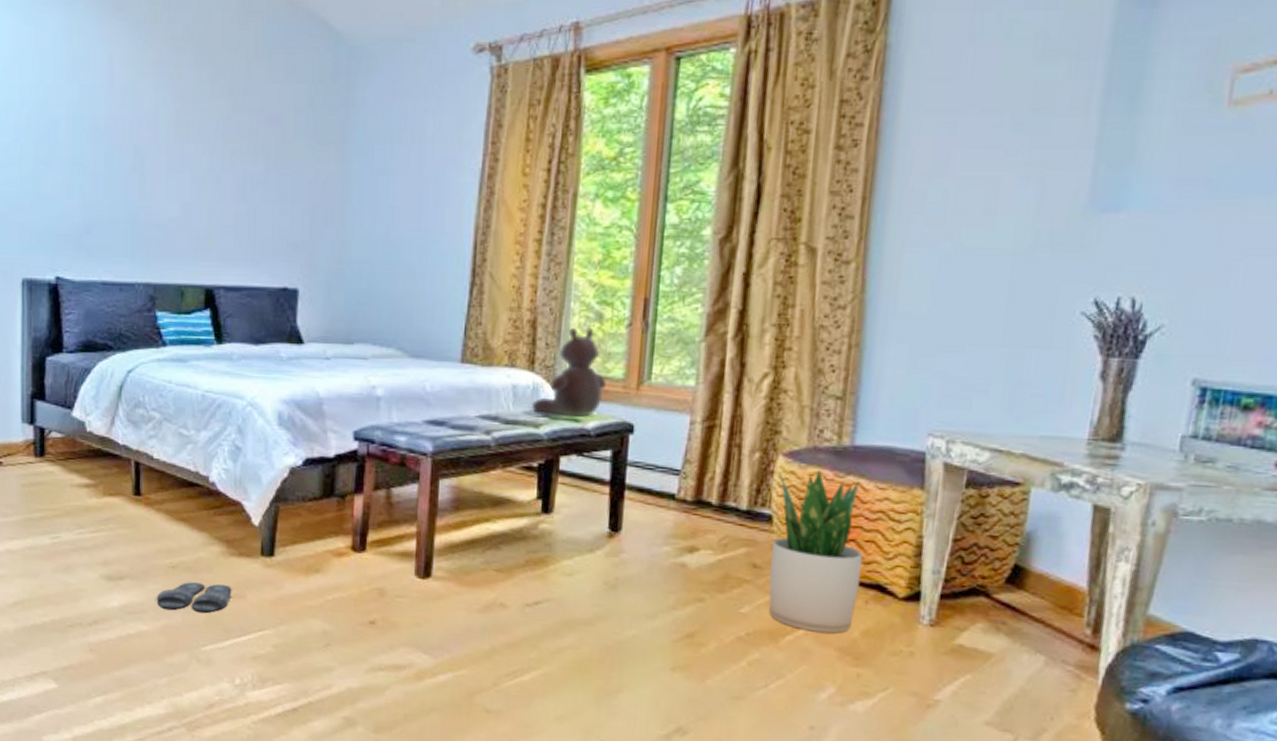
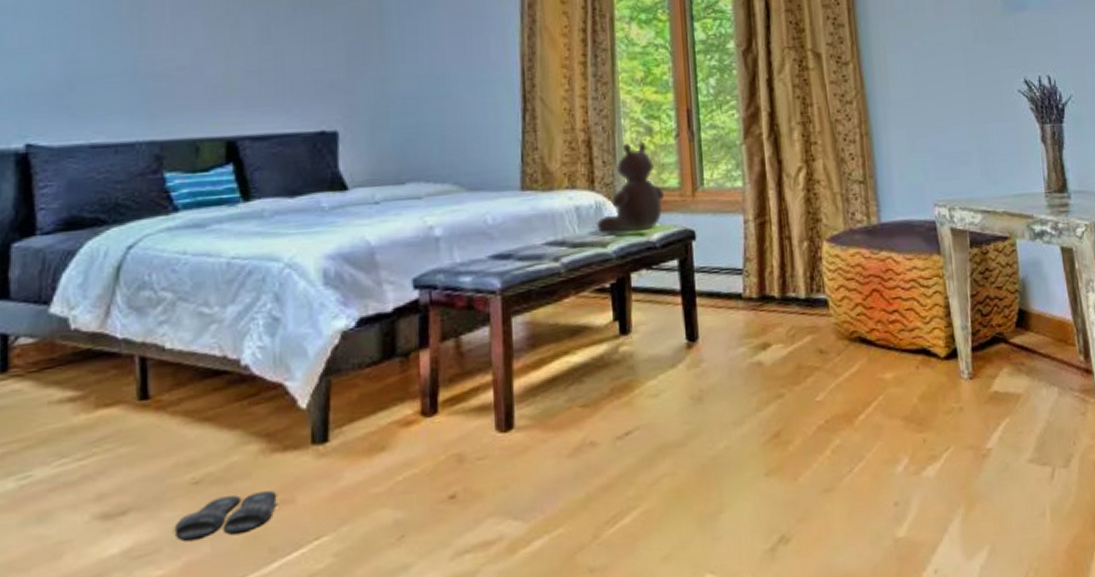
planter: present [768,471,863,634] -> none [826,251,910,407]

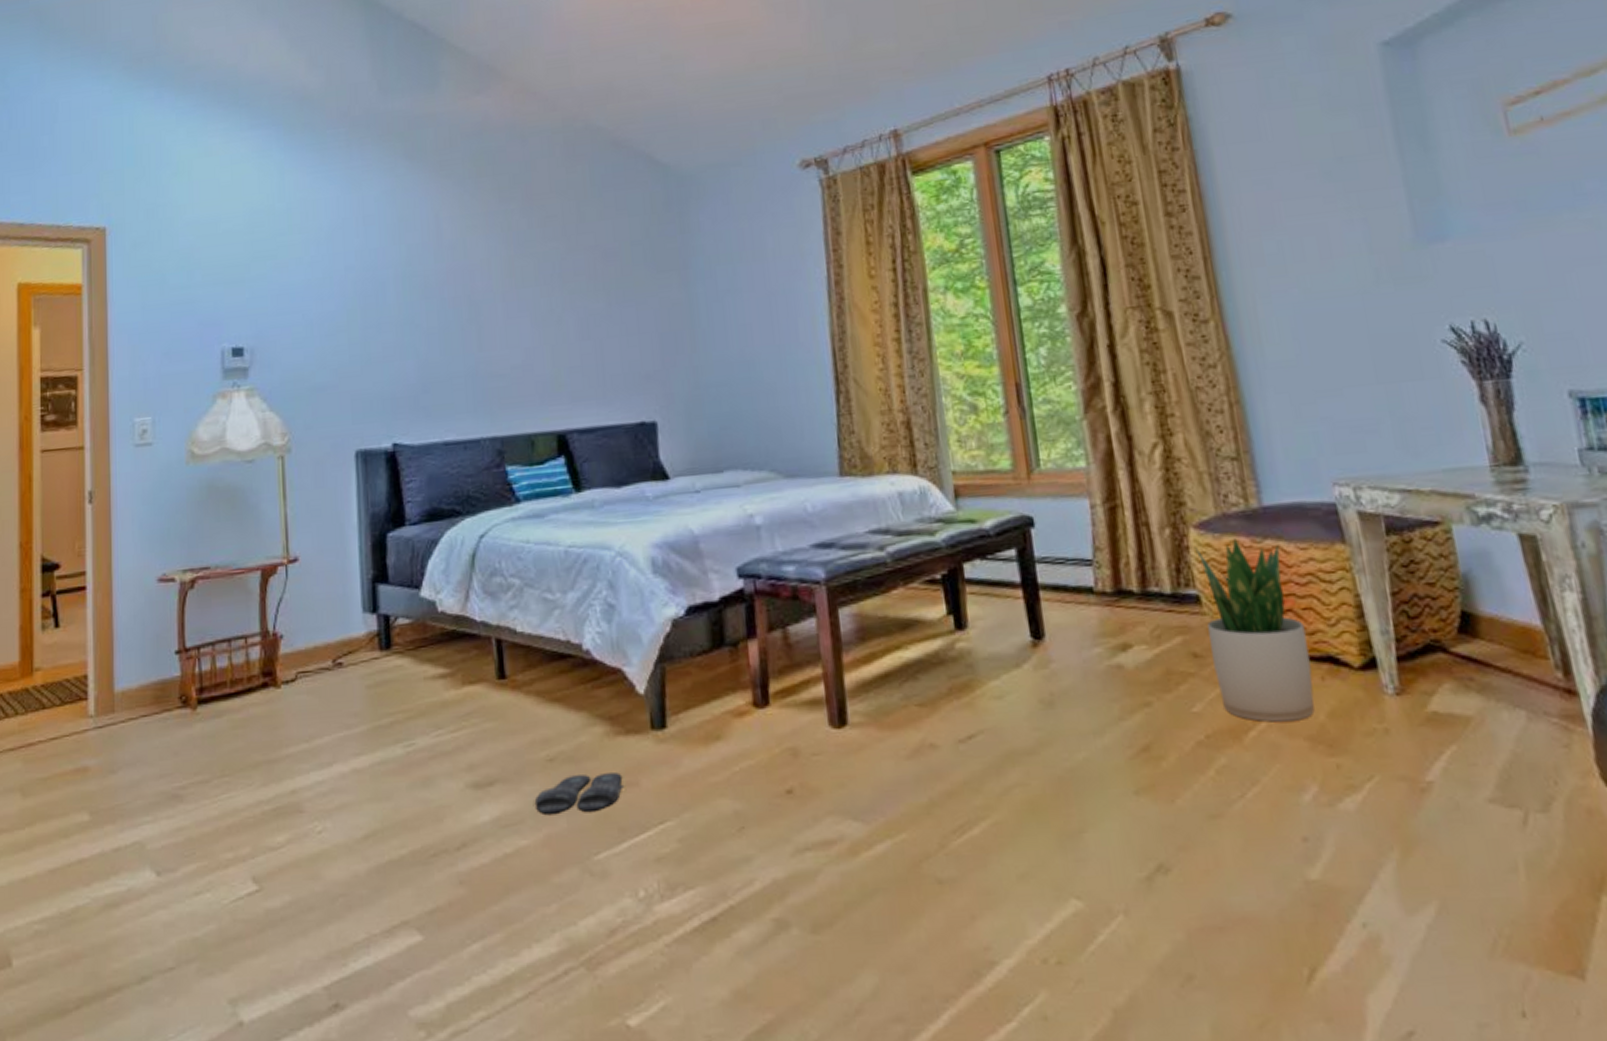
teddy bear: present [595,141,664,234] -> none [921,420,995,522]
planter: none [826,251,910,407] -> present [1194,539,1315,723]

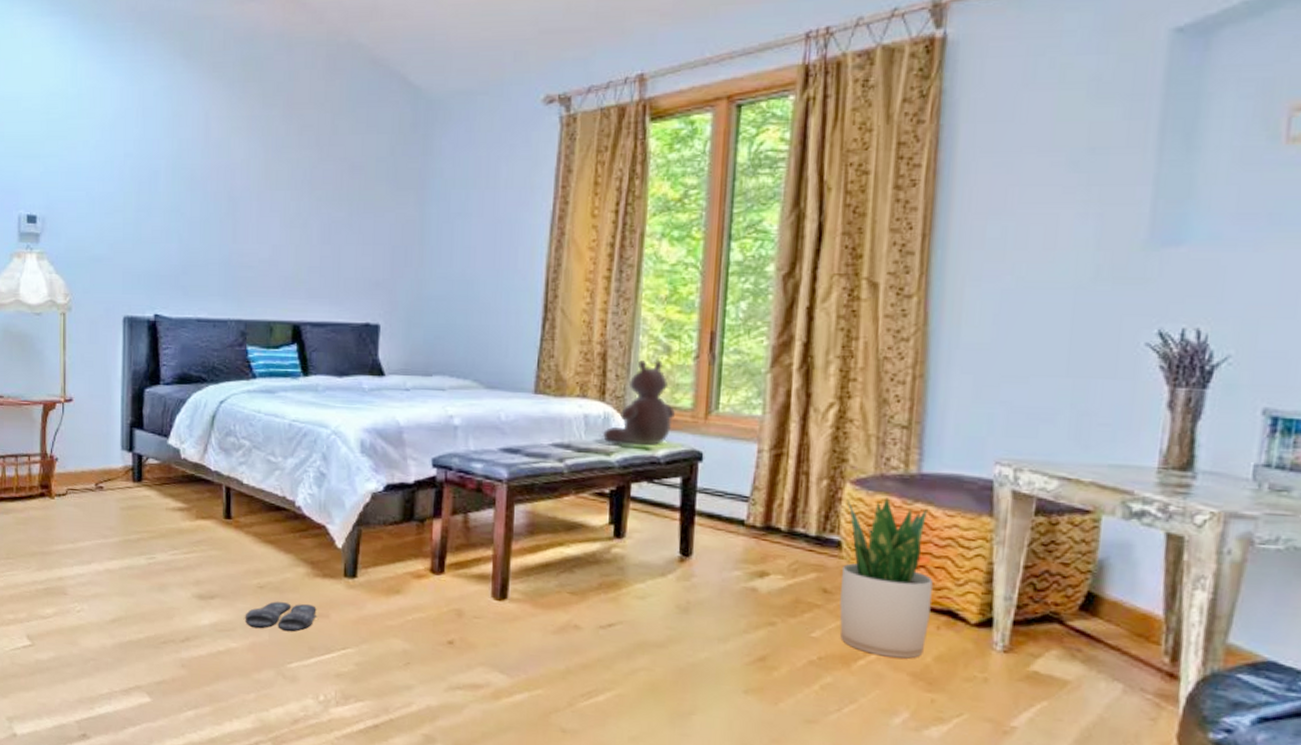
teddy bear: none [921,420,995,522] -> present [602,359,675,446]

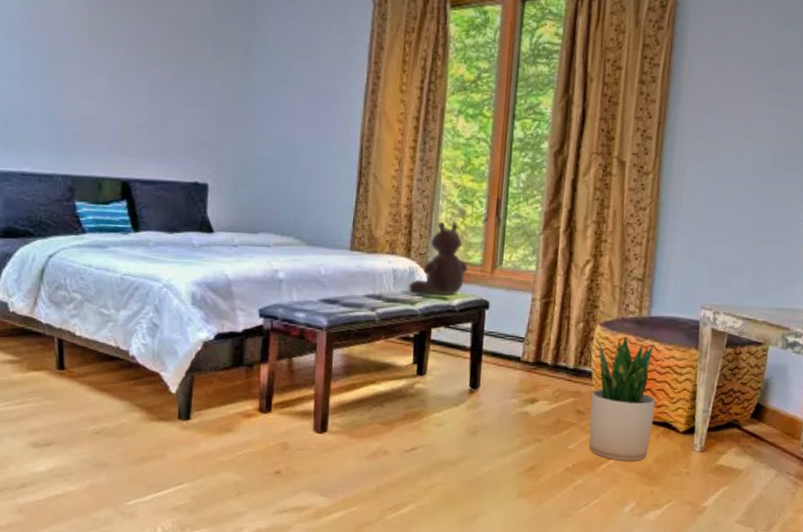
slippers: present [245,601,318,631] -> none [82,445,154,472]

